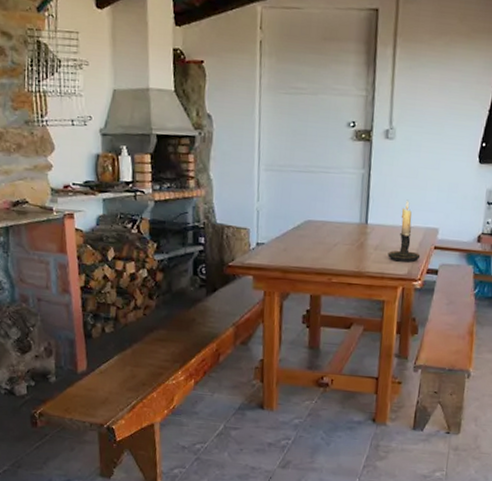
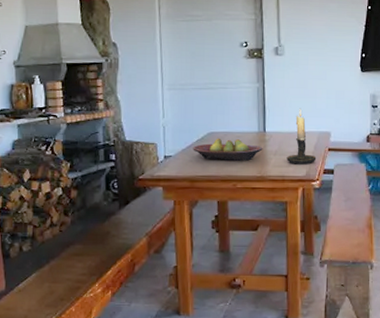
fruit bowl: none [287,227,363,255] -> present [193,138,263,162]

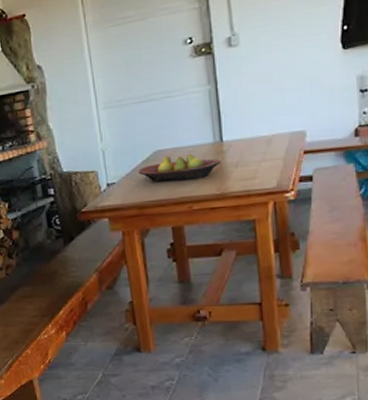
candle holder: present [286,108,317,165] -> none [251,106,289,176]

